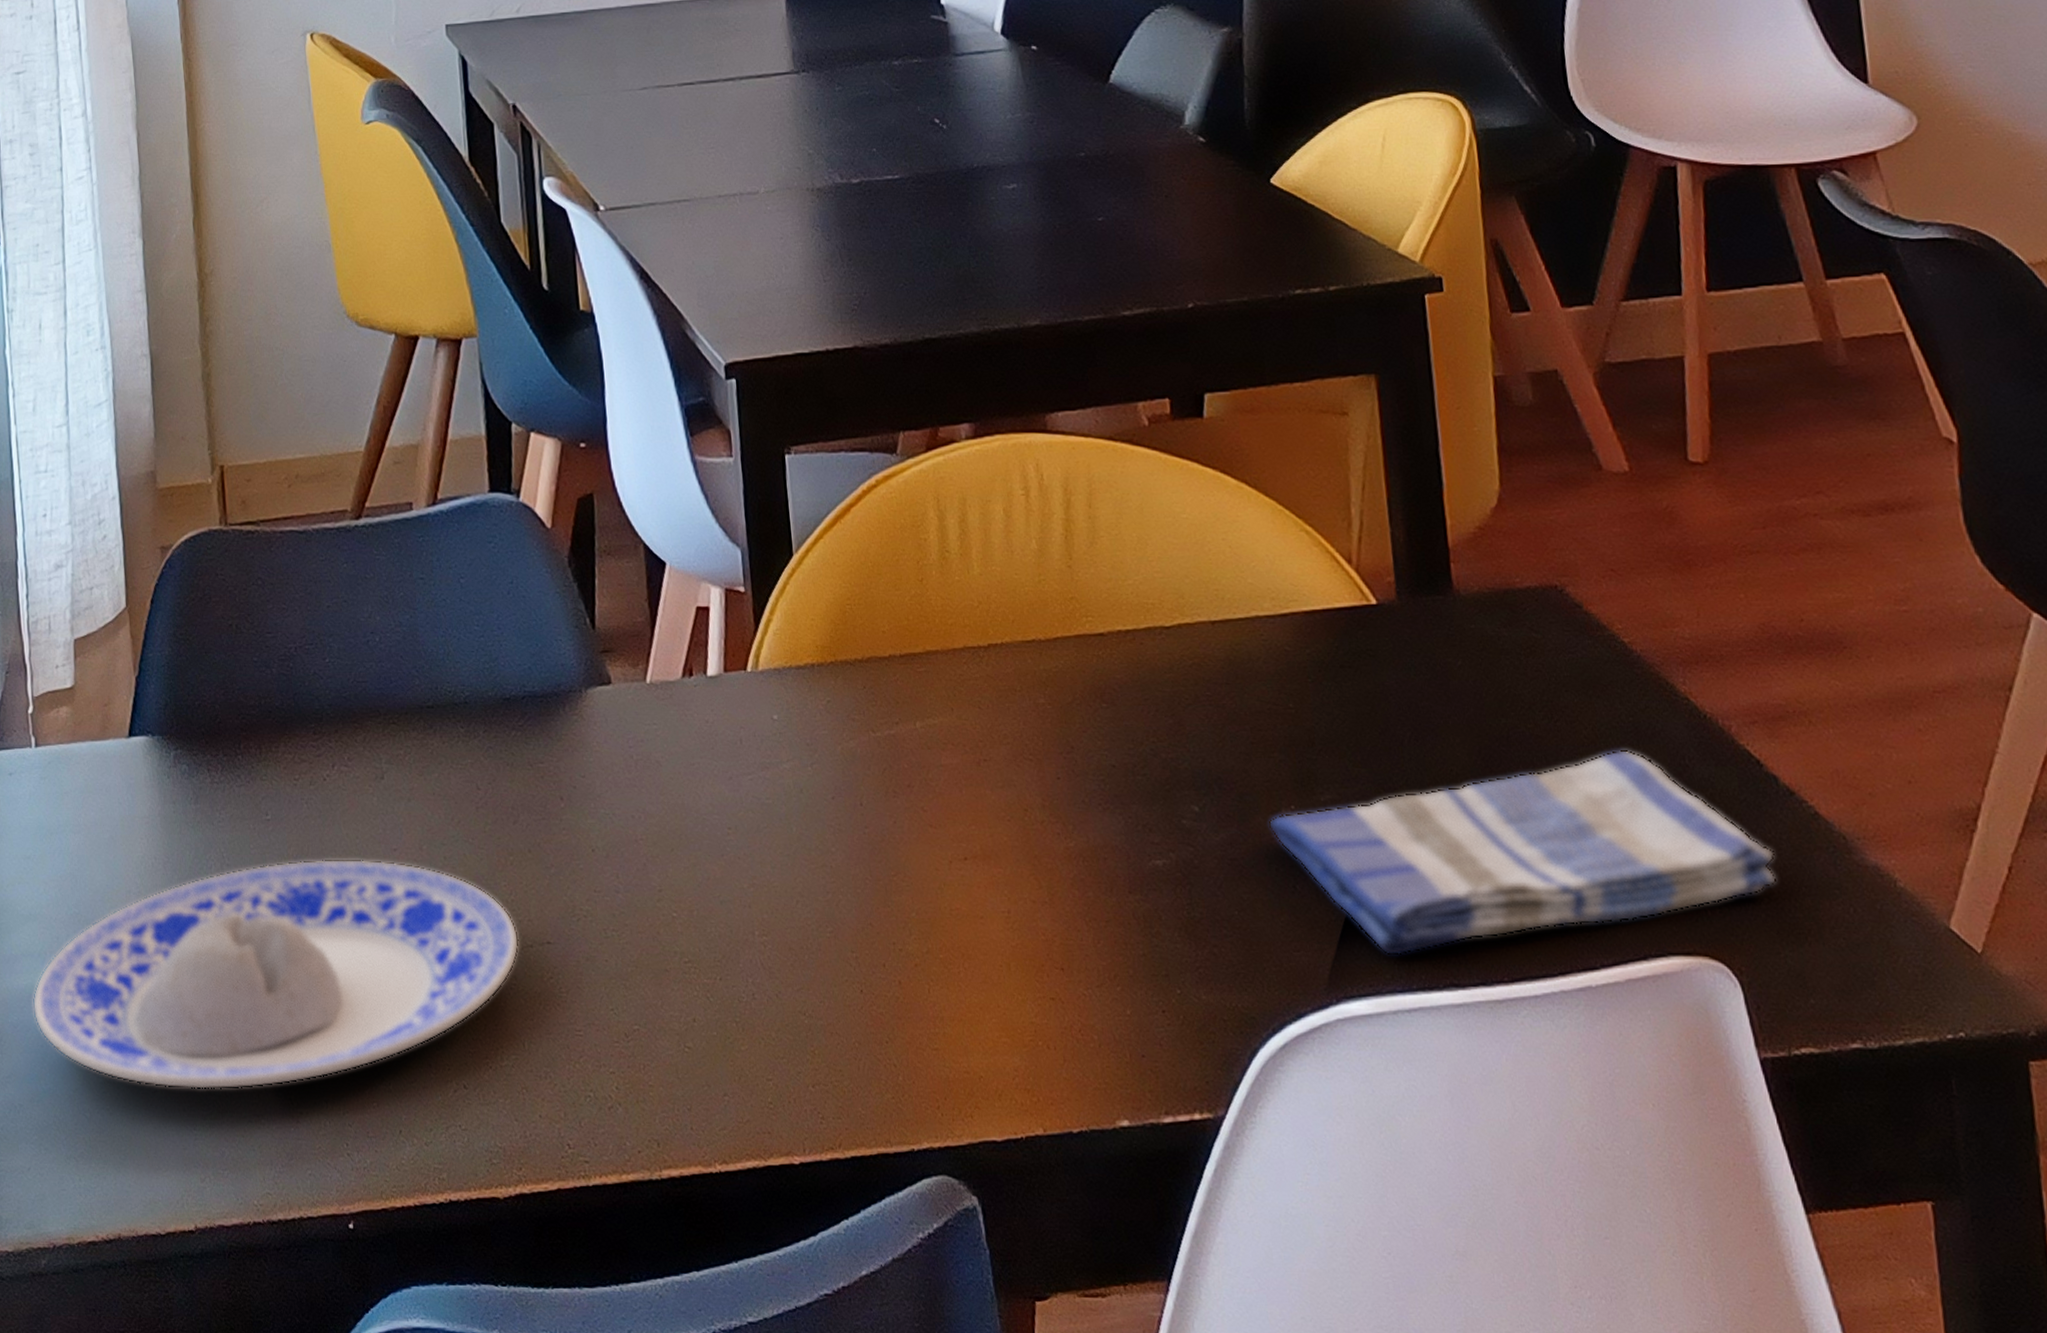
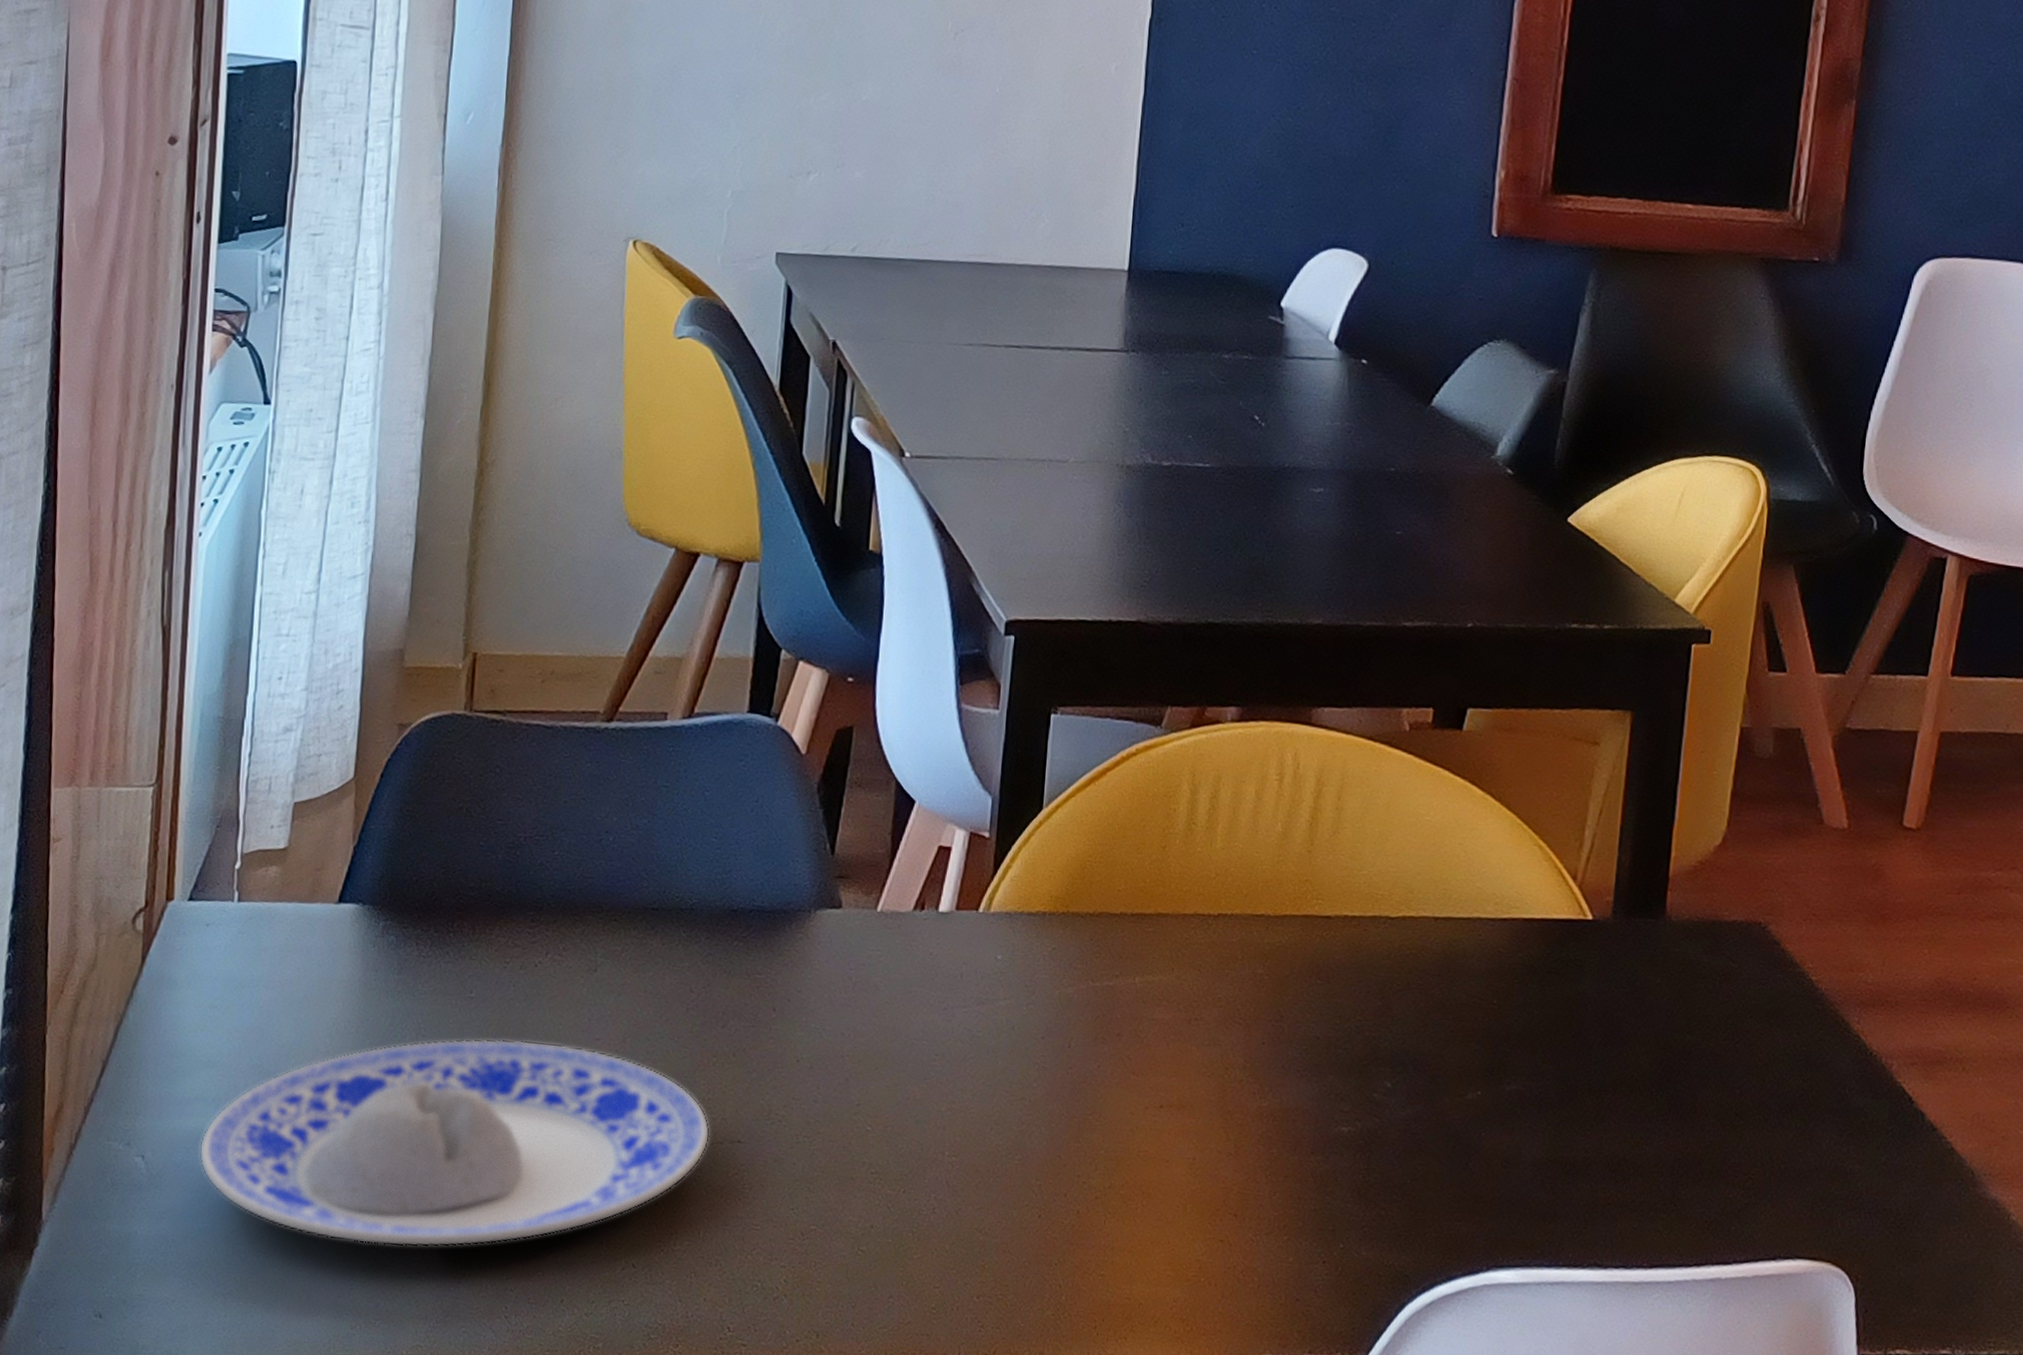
dish towel: present [1268,749,1776,956] -> none [1453,1074,1908,1235]

